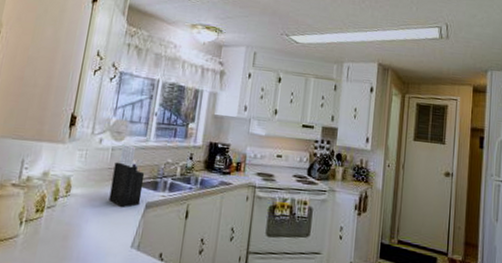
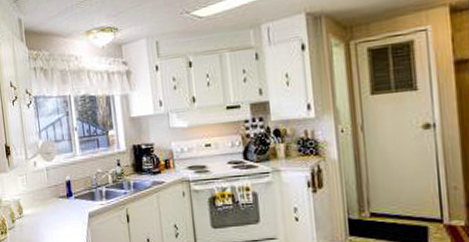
knife block: present [109,144,145,207] -> none [52,163,83,220]

